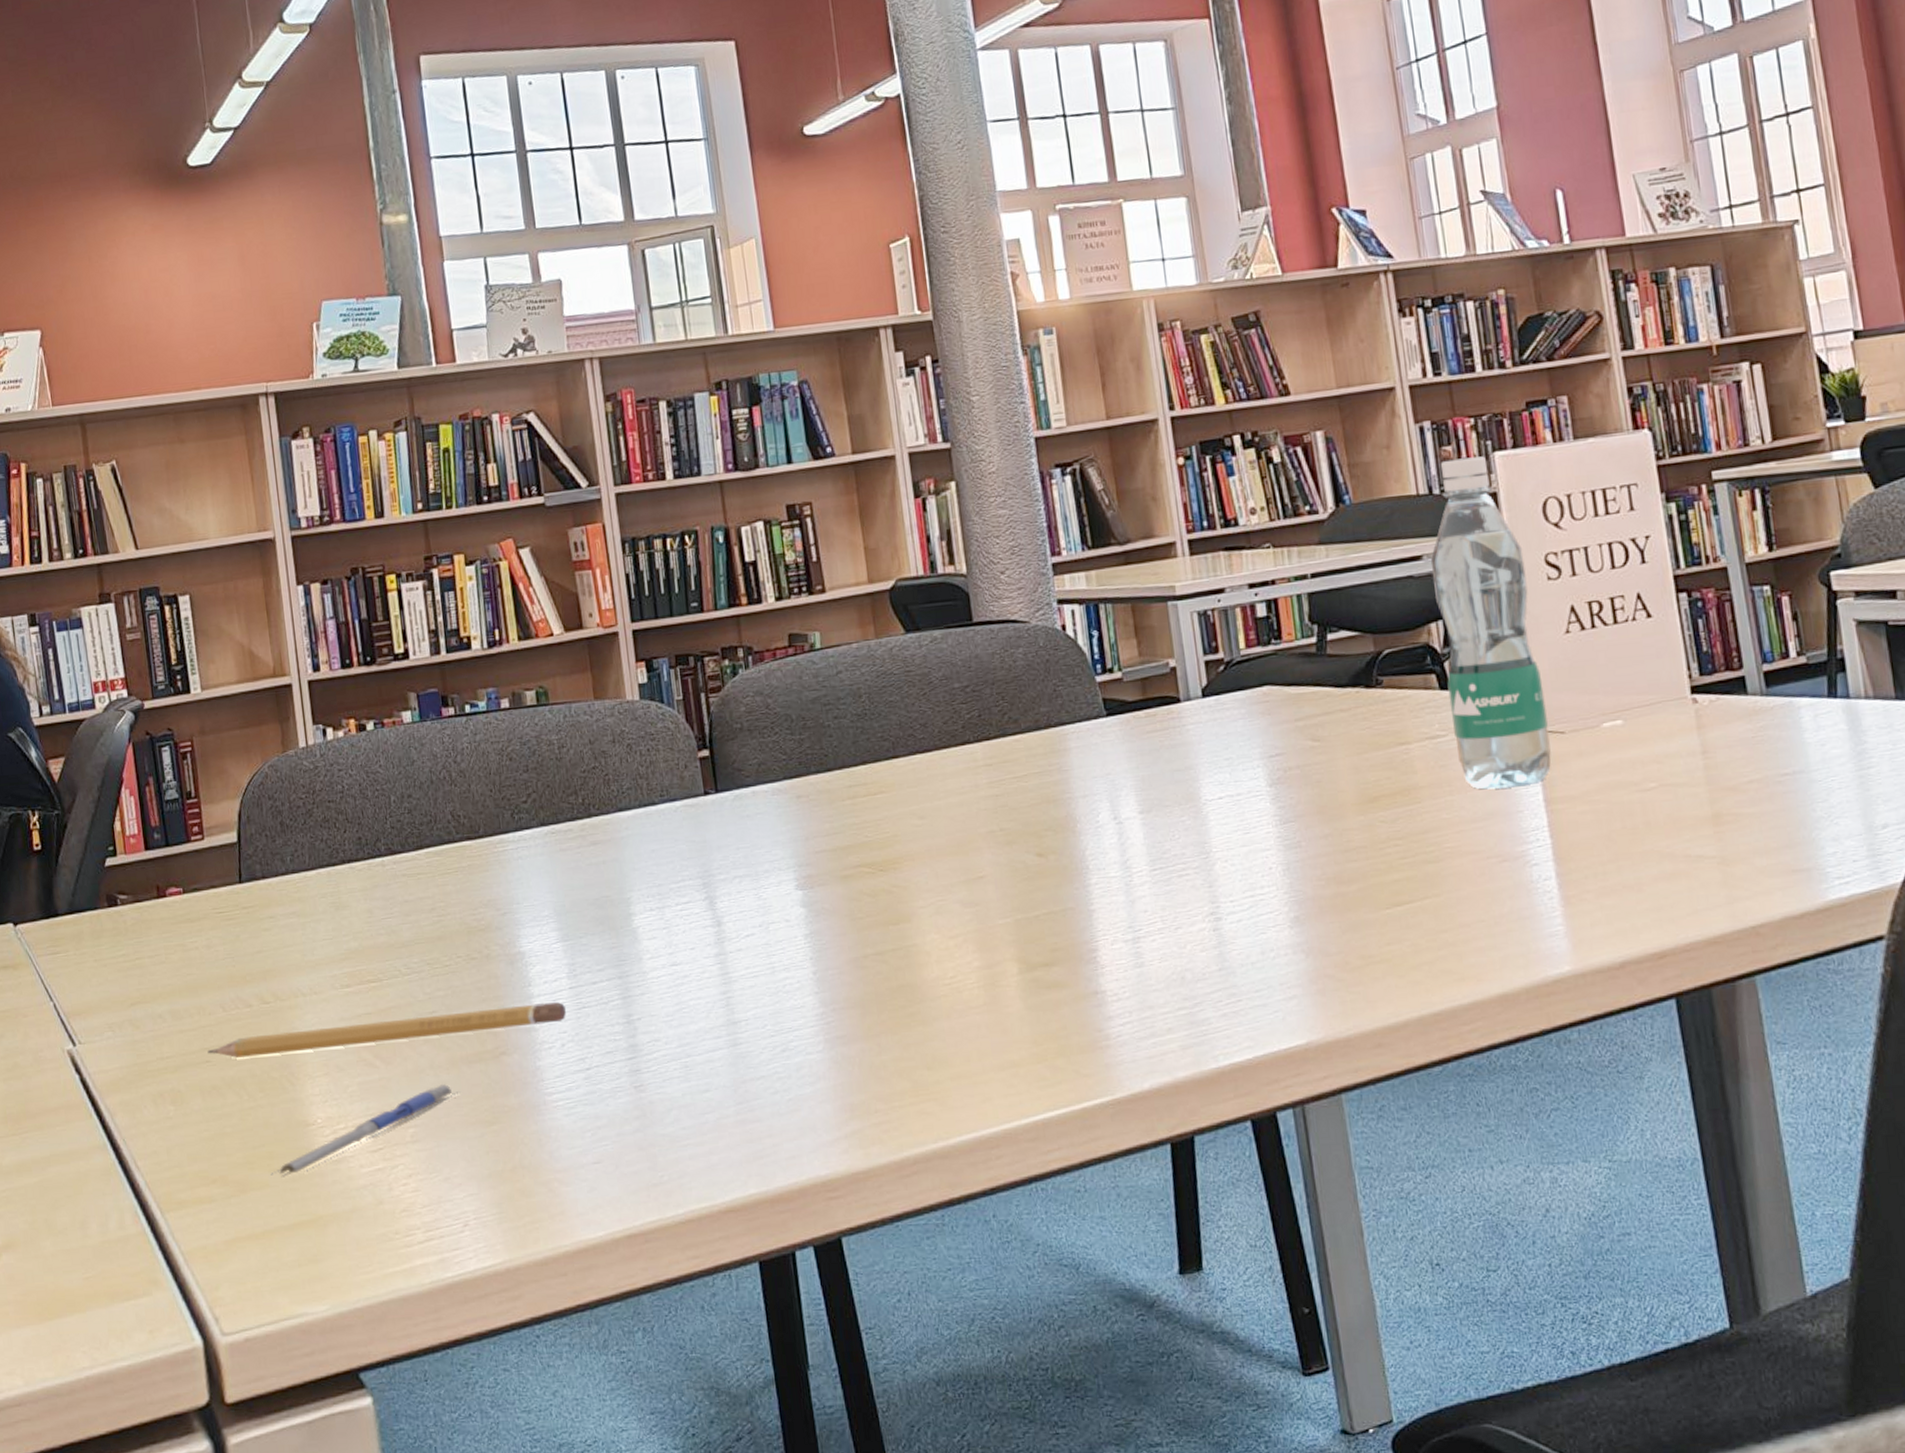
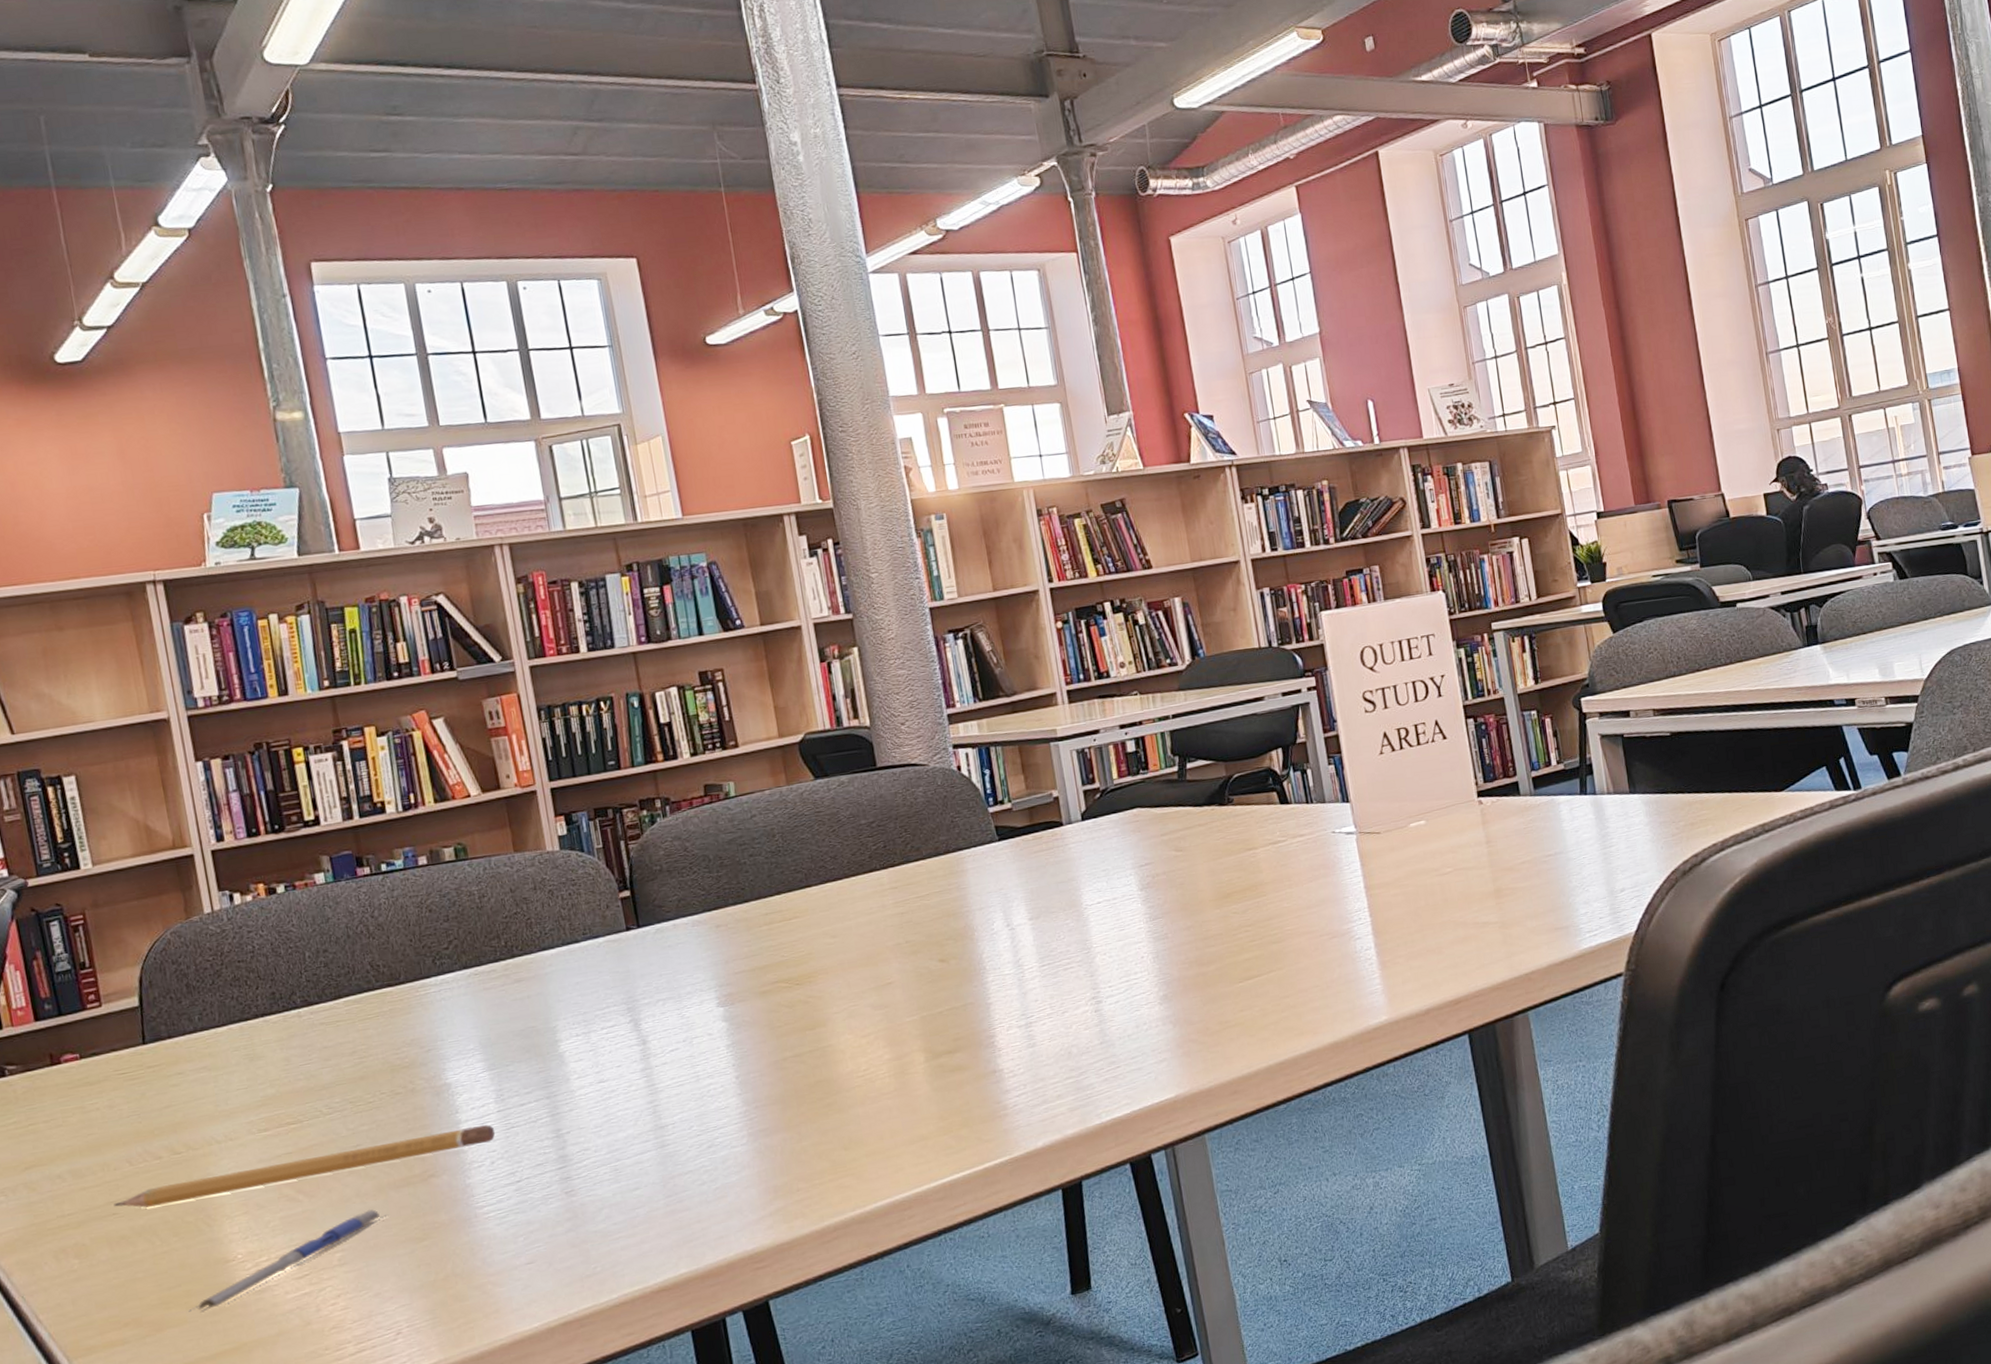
bottle: present [1430,456,1551,790] -> none [1270,615,1370,882]

